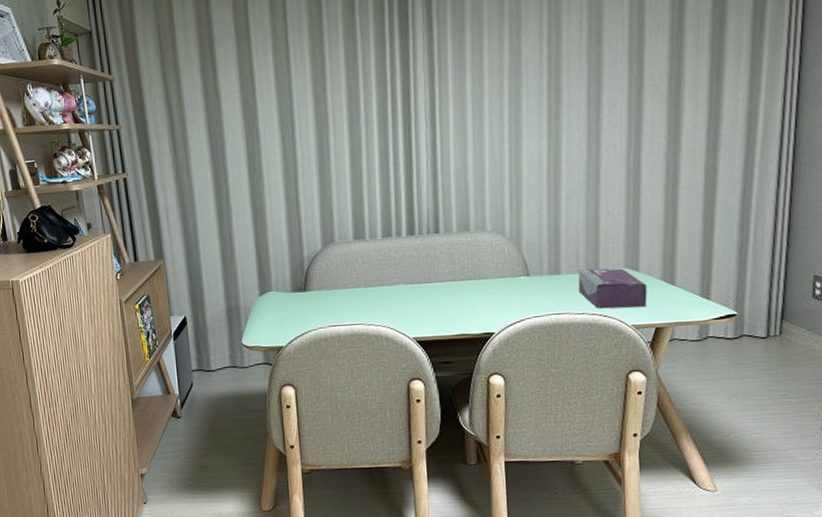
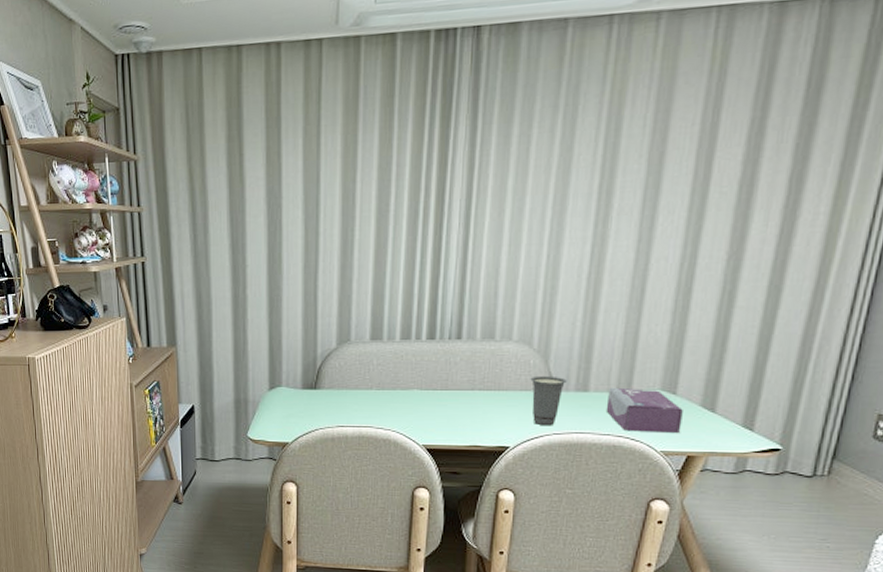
cup: none [506,262,540,310] -> present [530,376,567,426]

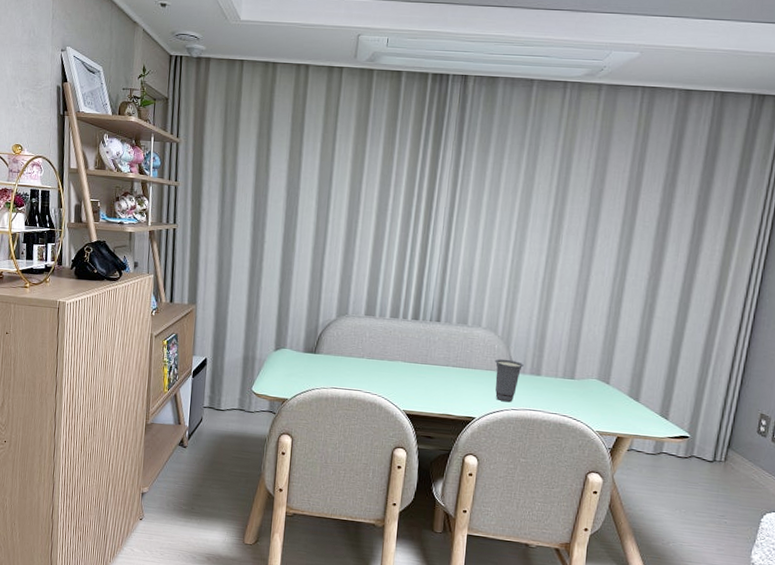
tissue box: present [606,387,683,434] -> none [554,373,614,418]

